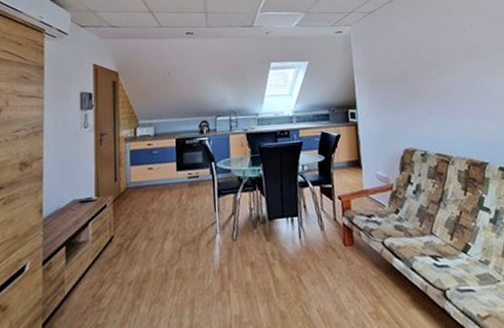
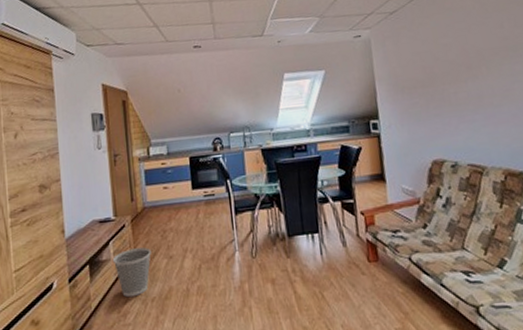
wastebasket: none [90,229,131,281] -> present [112,247,151,298]

